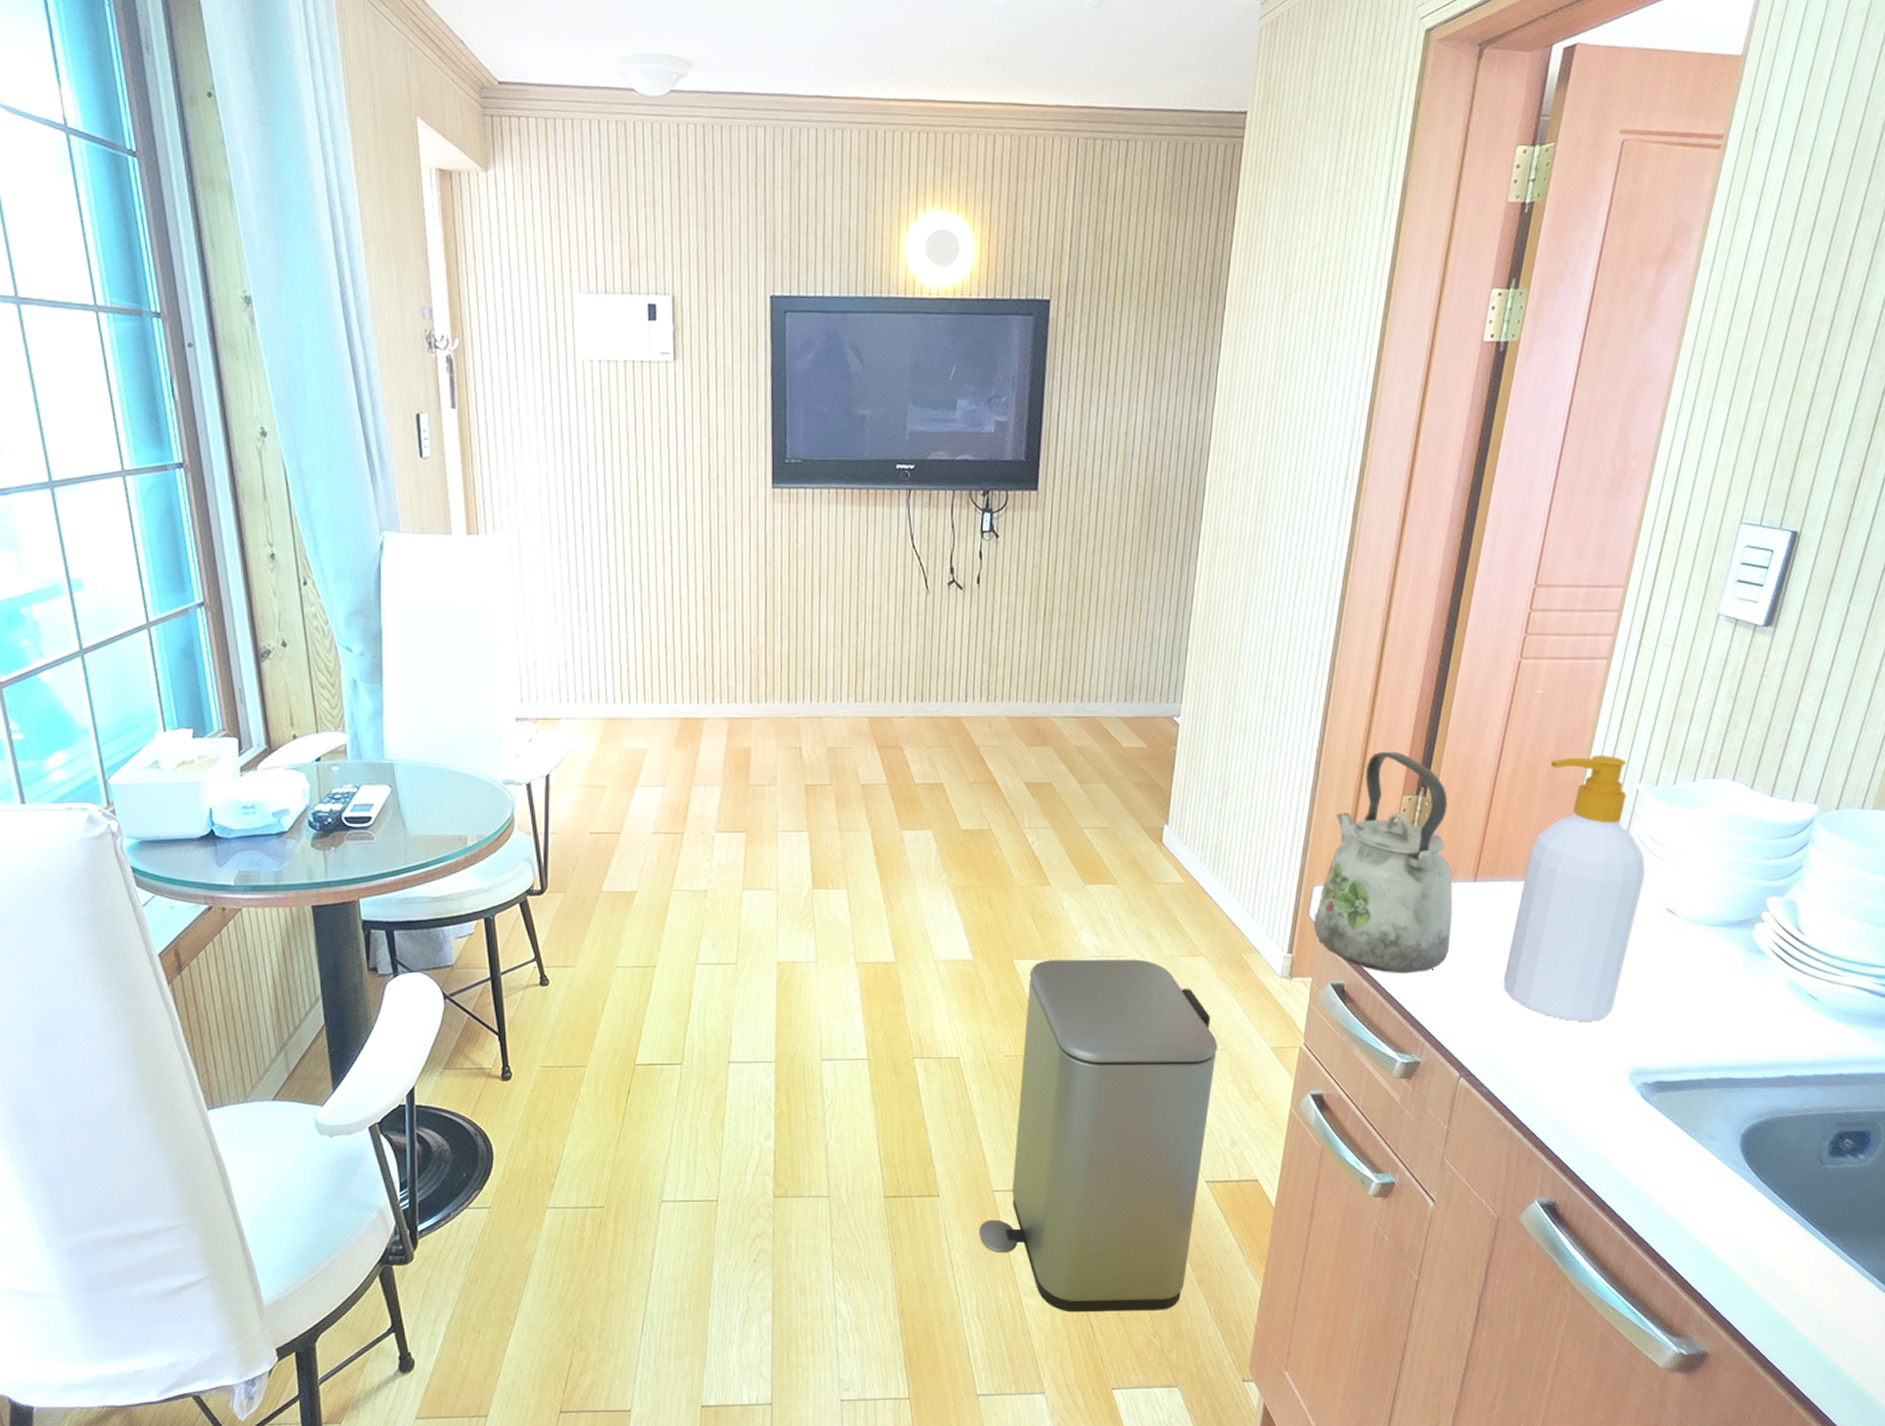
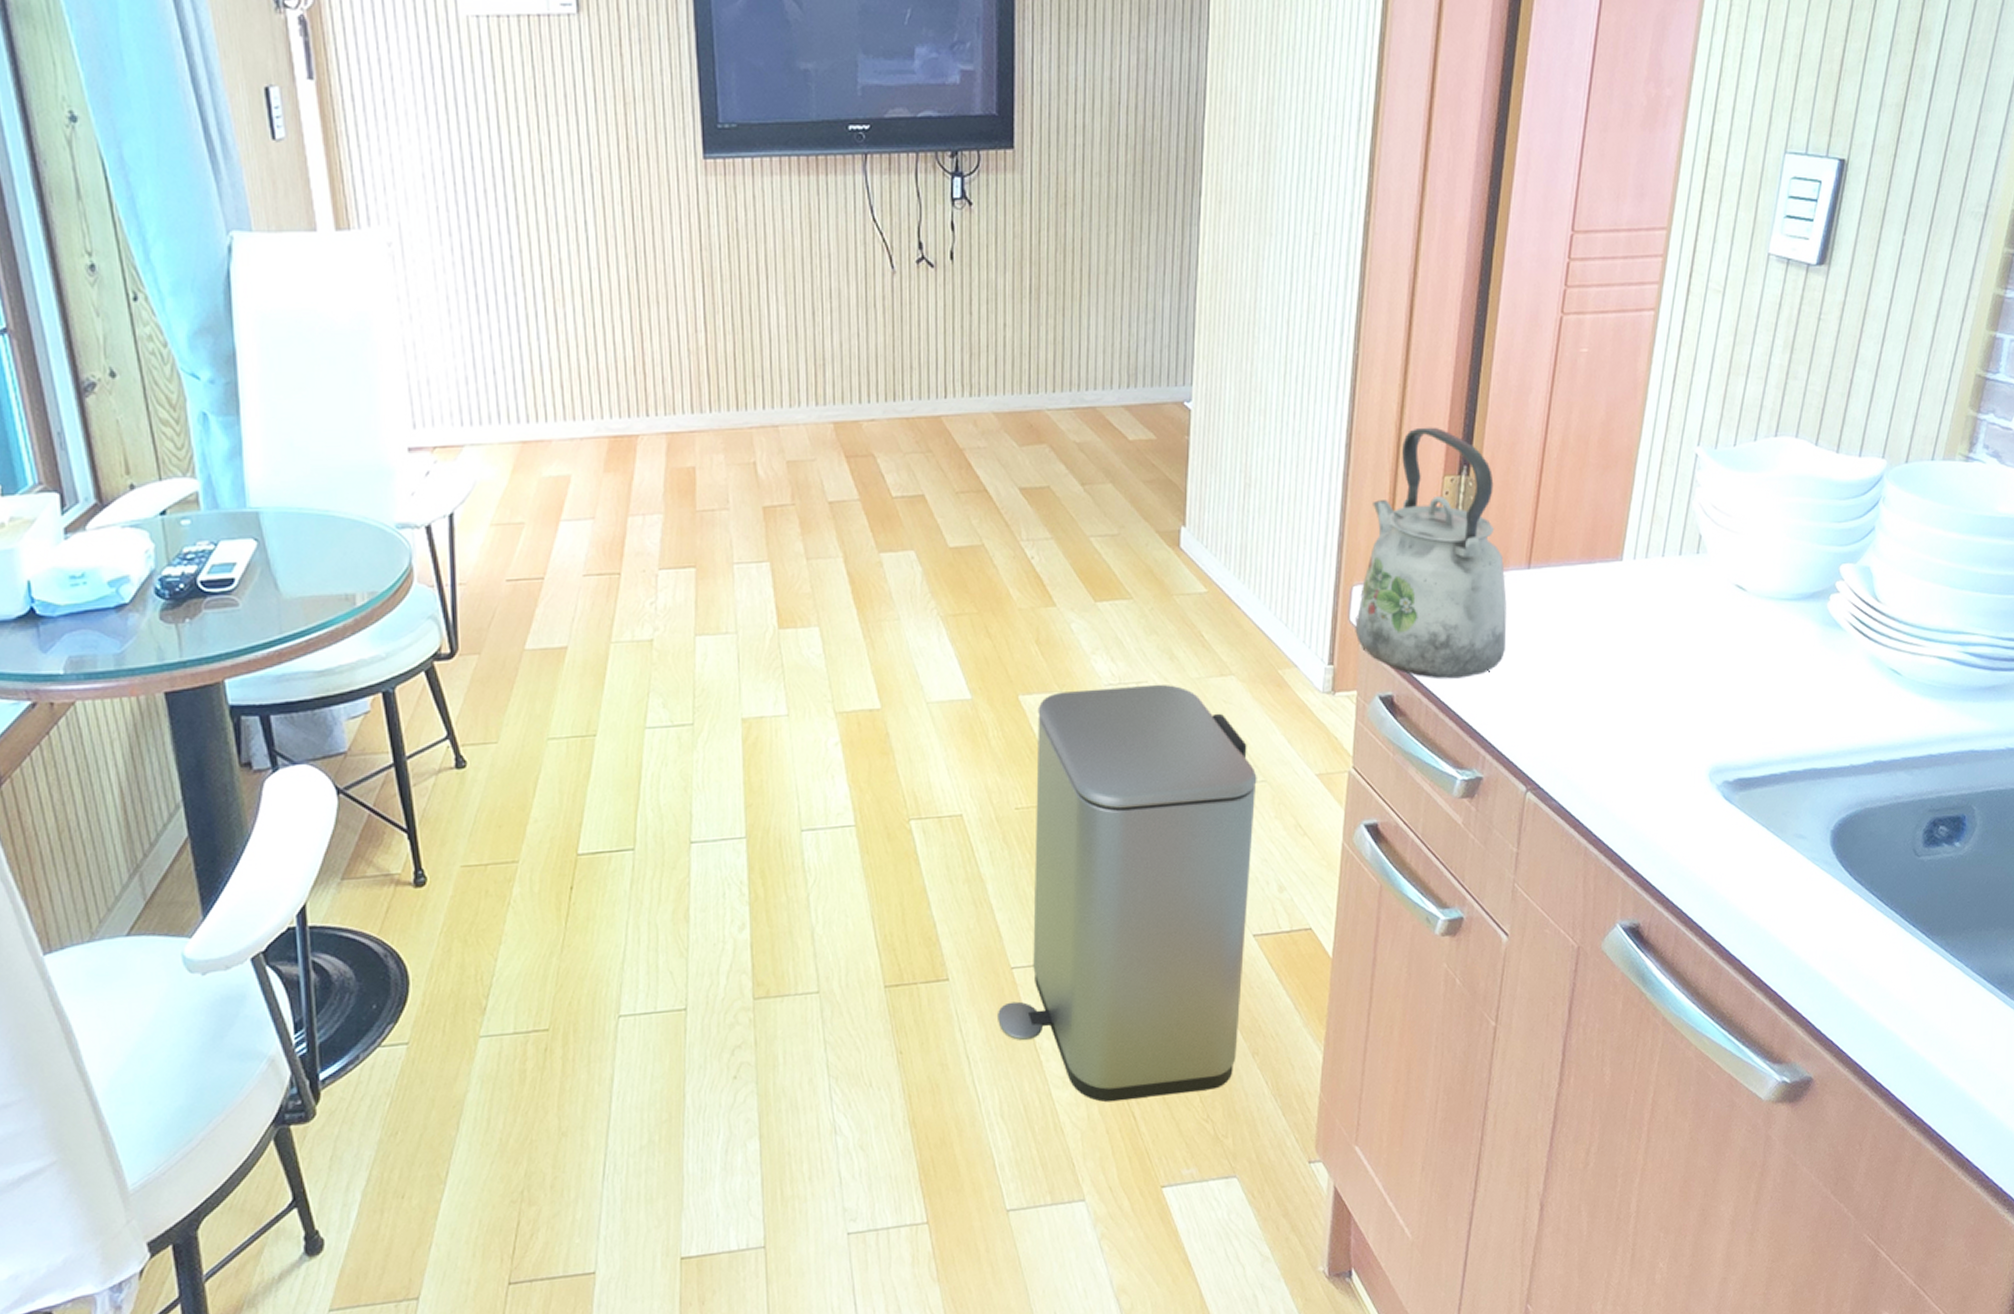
soap bottle: present [1503,755,1646,1021] -> none [1567,417,1711,718]

